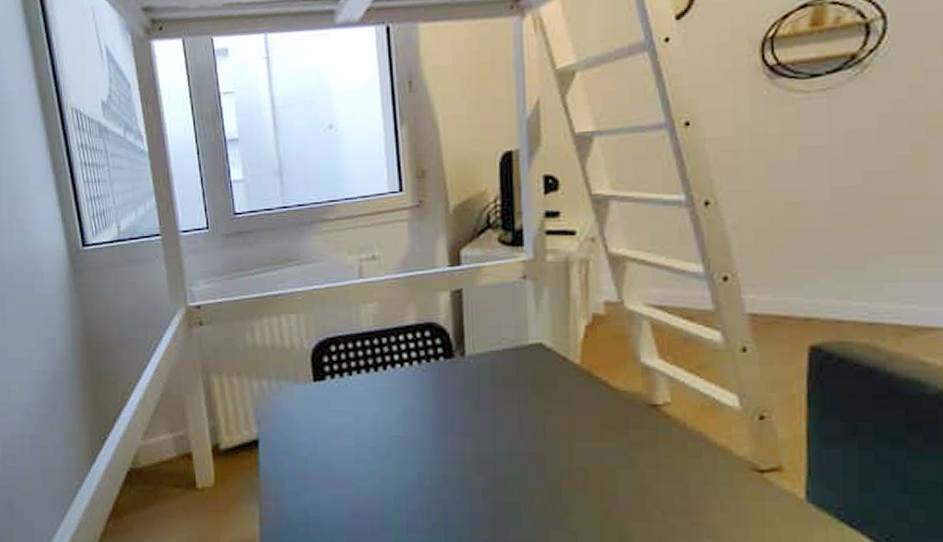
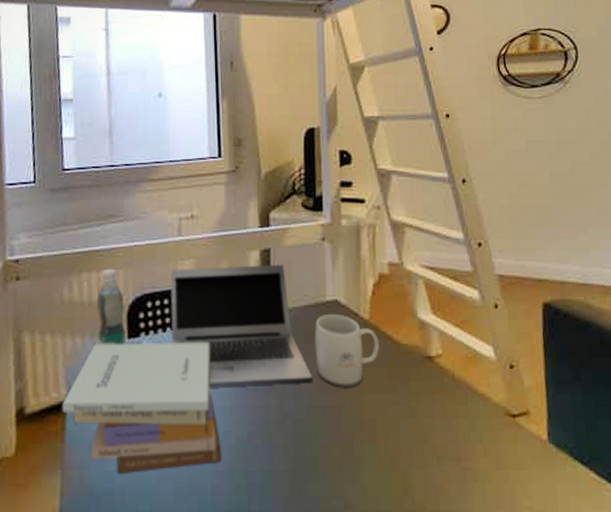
books: none [254,385,416,507] -> present [62,341,222,473]
bottle: none [279,313,312,388] -> present [96,268,126,345]
laptop: none [353,305,514,432] -> present [170,264,312,388]
mug: none [515,357,592,434] -> present [314,313,379,387]

